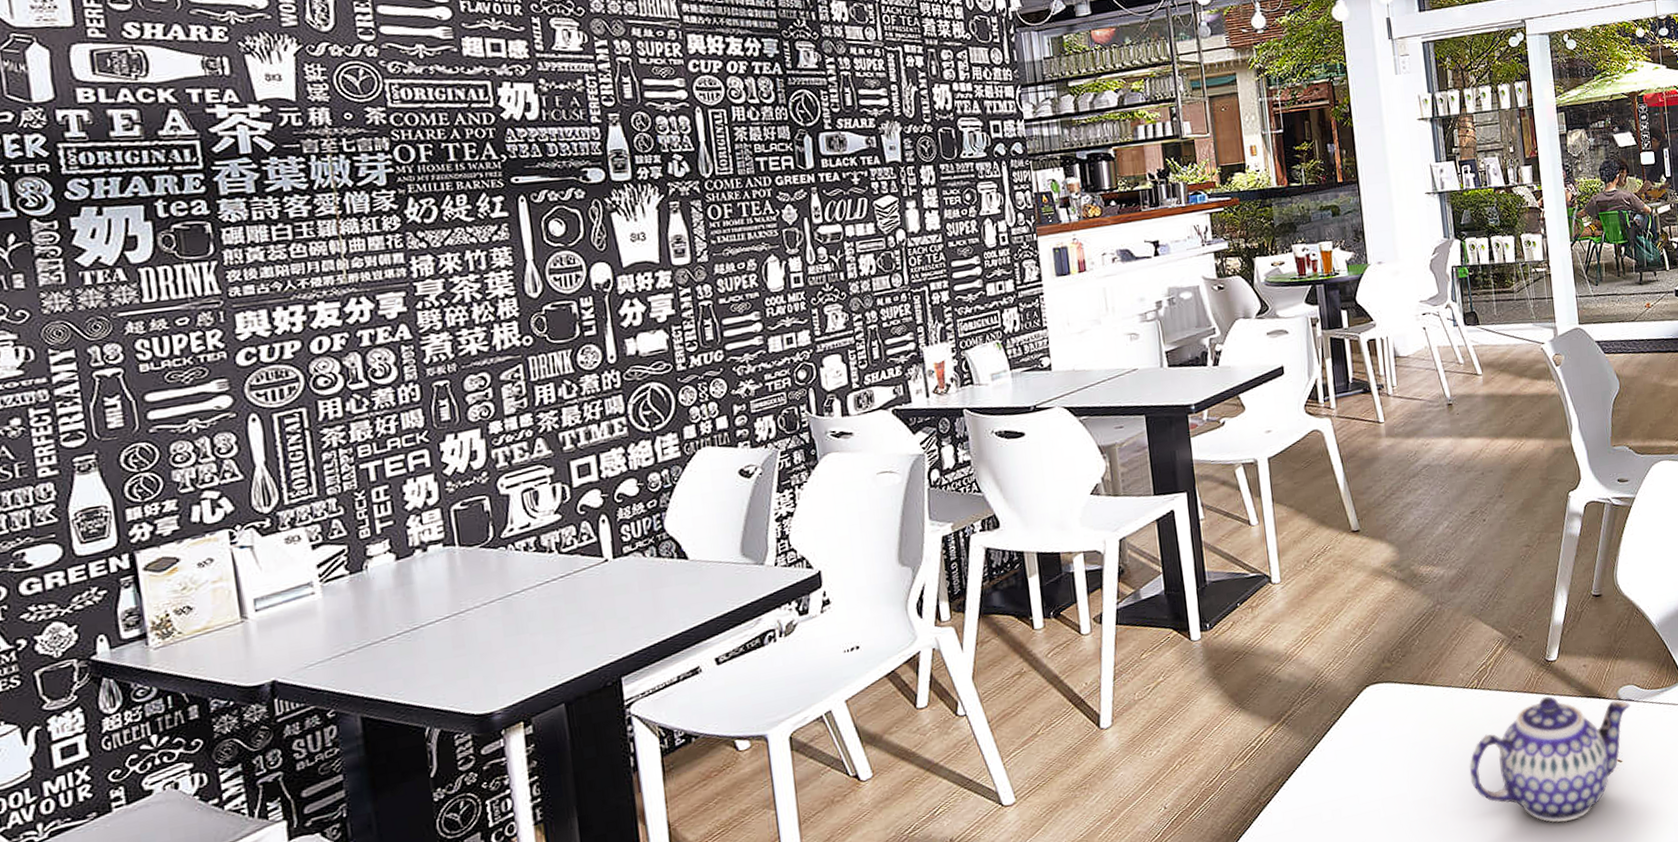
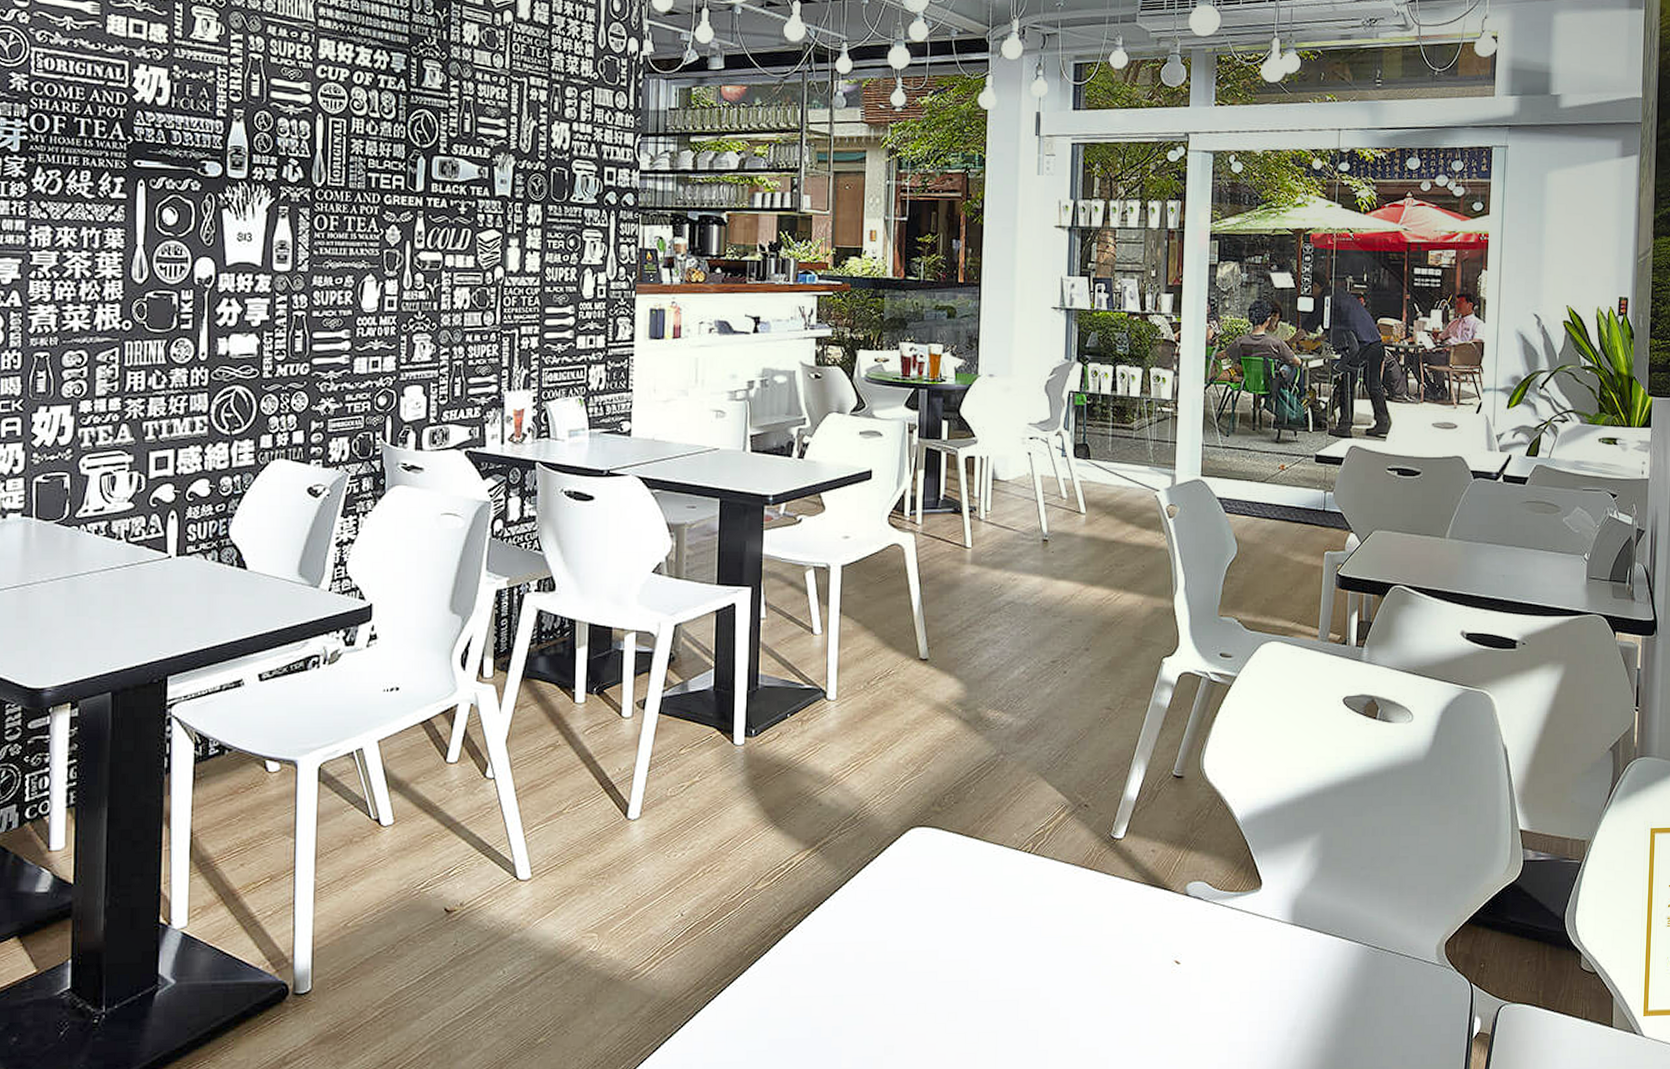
teapot: present [1469,696,1630,823] -> none [1009,876,1198,1018]

